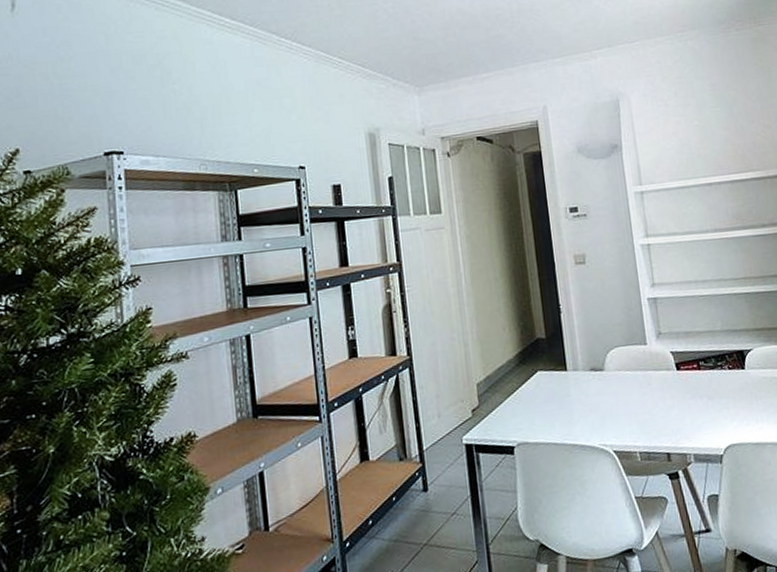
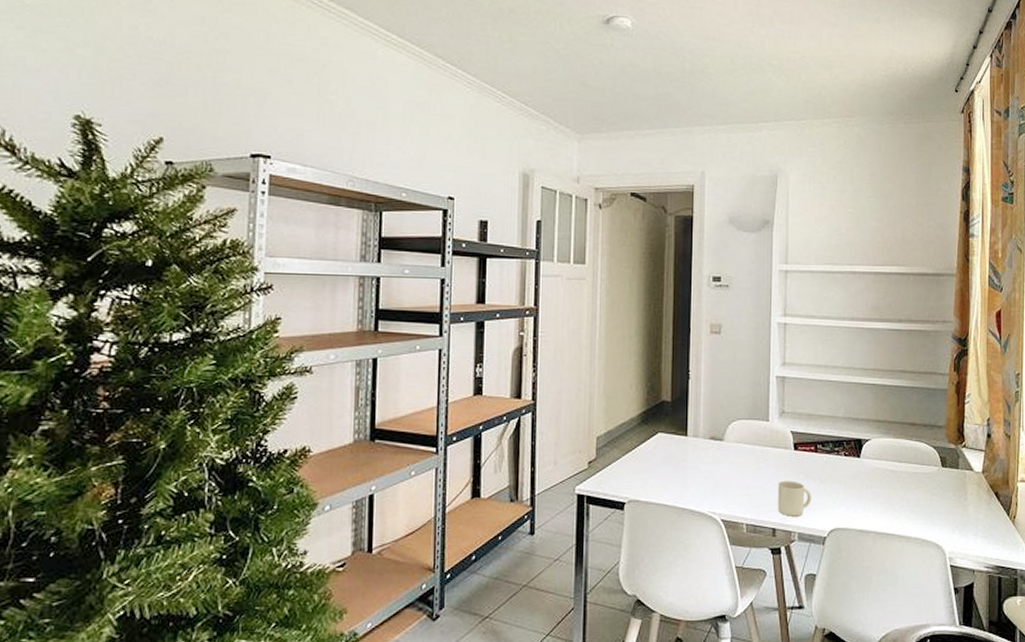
mug: none [665,401,702,439] -> present [777,480,812,516]

